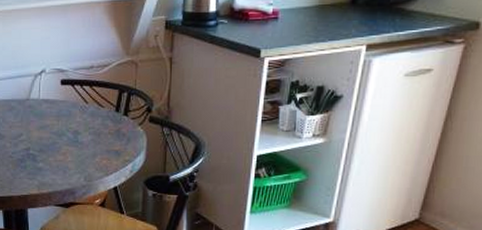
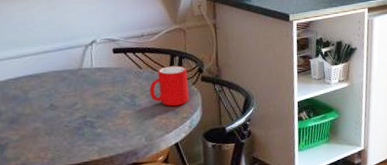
cup: none [93,103,134,147] -> present [149,65,189,107]

